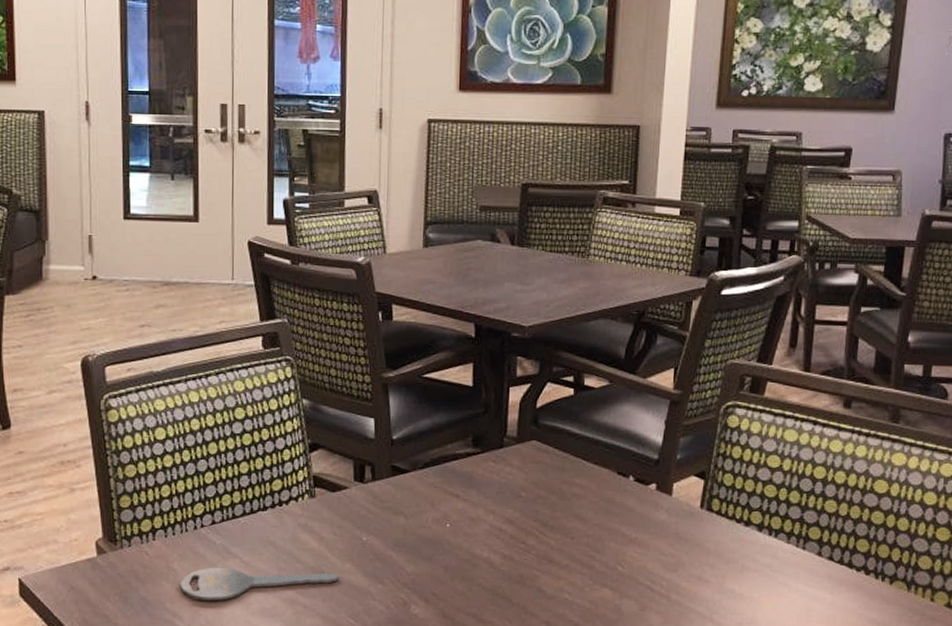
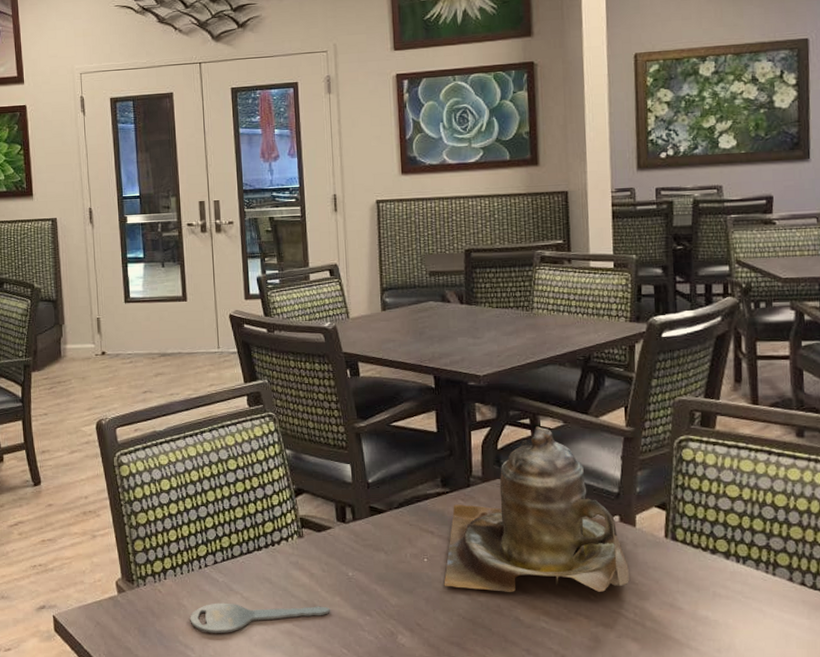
teapot: none [465,385,660,563] -> present [444,426,629,592]

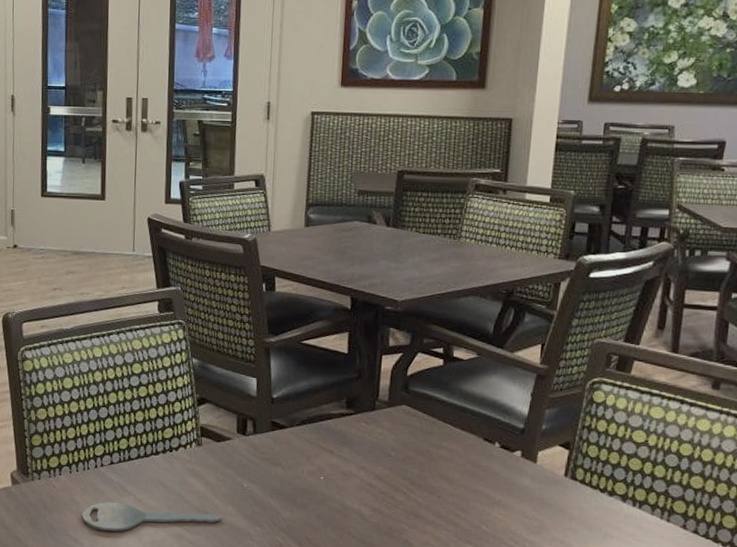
teapot: present [444,426,629,592] -> none [337,356,524,523]

